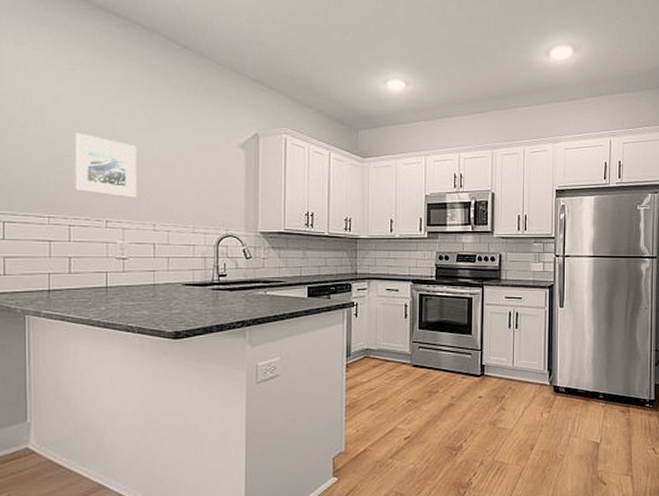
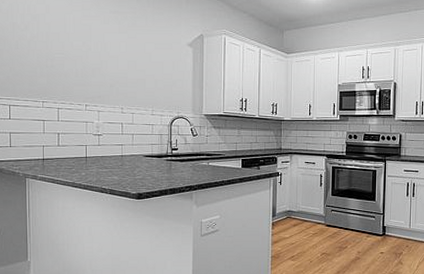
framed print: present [73,132,137,198] -> none [61,35,109,87]

